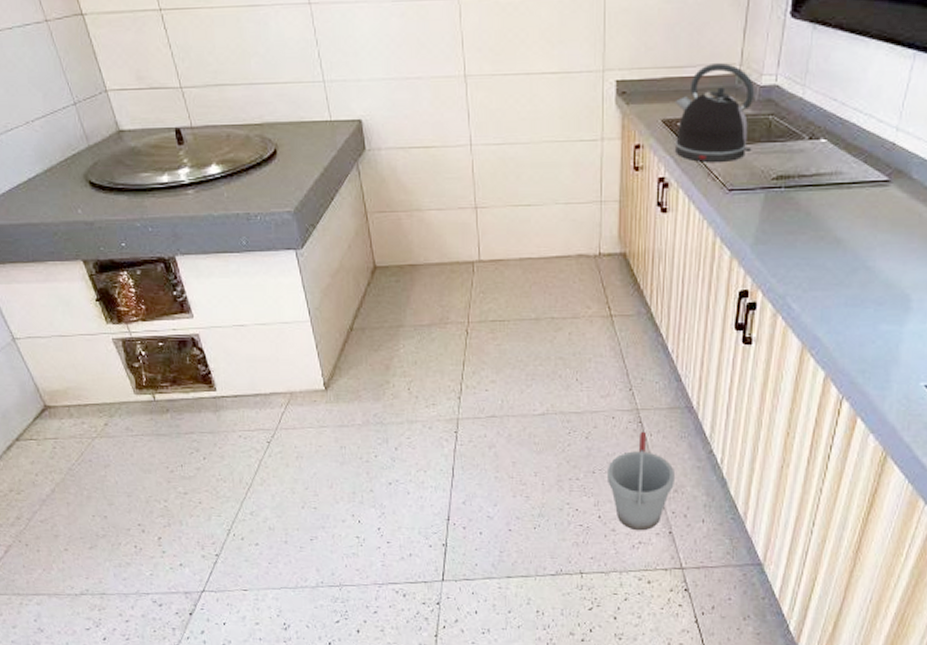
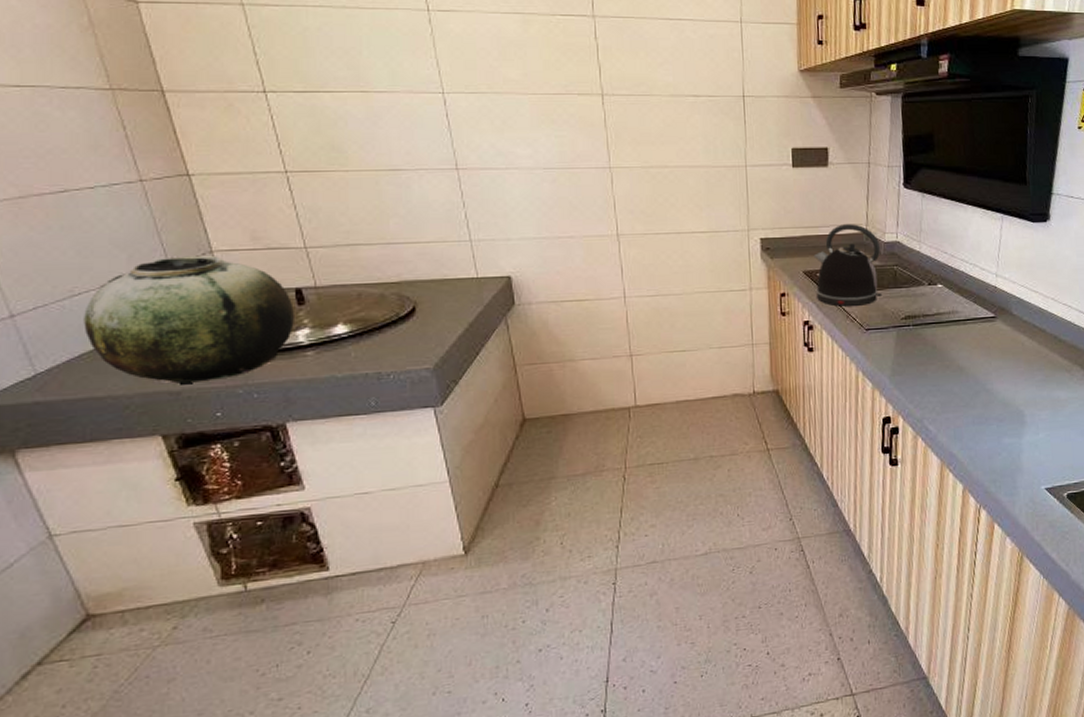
ceramic pot: none [16,94,176,215] -> present [84,255,294,384]
bucket: present [608,431,676,531] -> none [773,559,840,662]

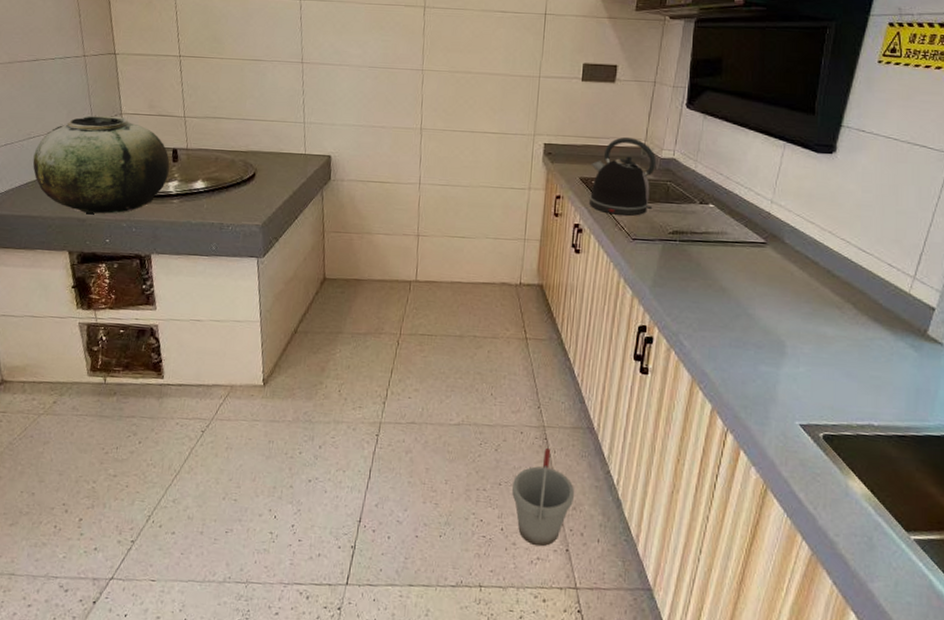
bucket: none [773,559,840,662] -> present [512,447,575,547]

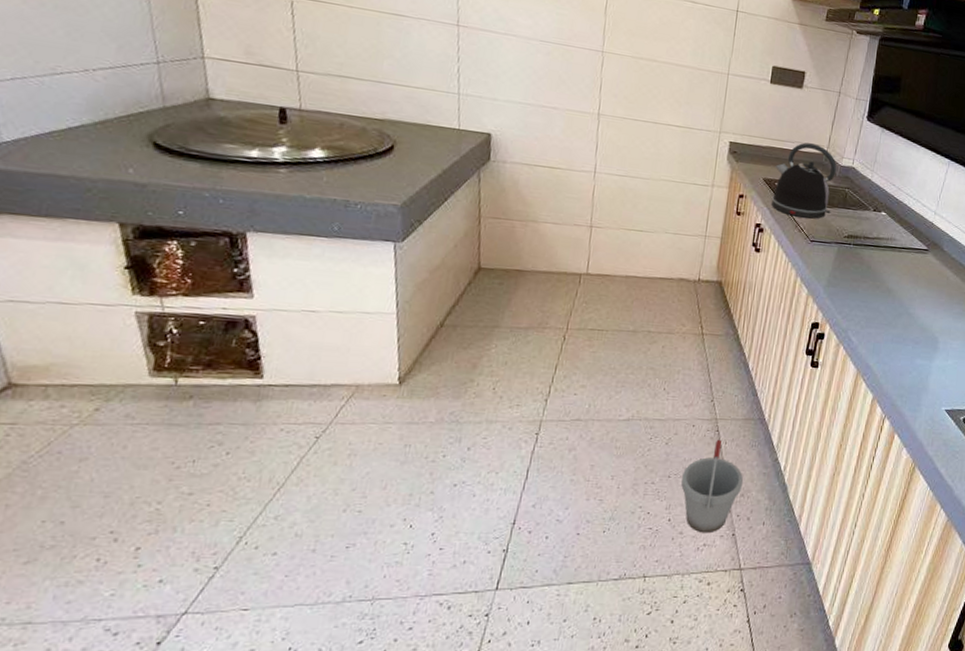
ceramic pot: present [32,115,170,214] -> none [59,54,275,180]

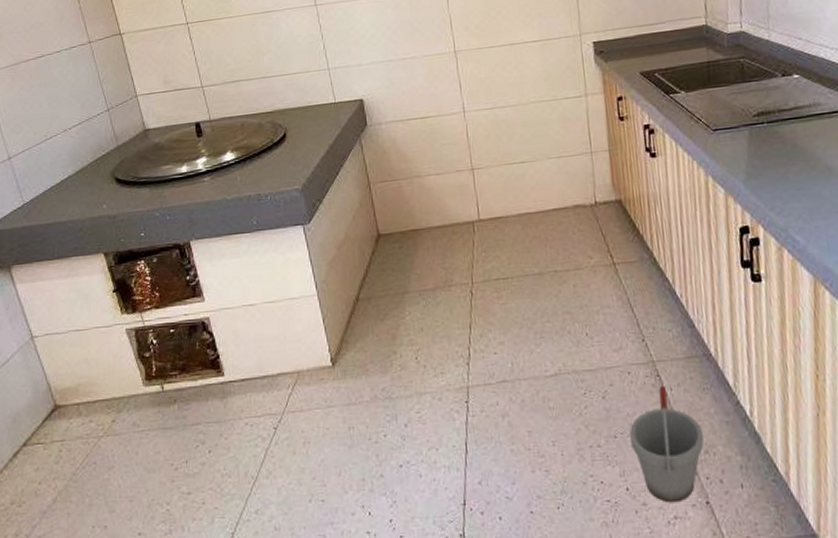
kettle: present [771,142,837,219] -> none [649,17,730,107]

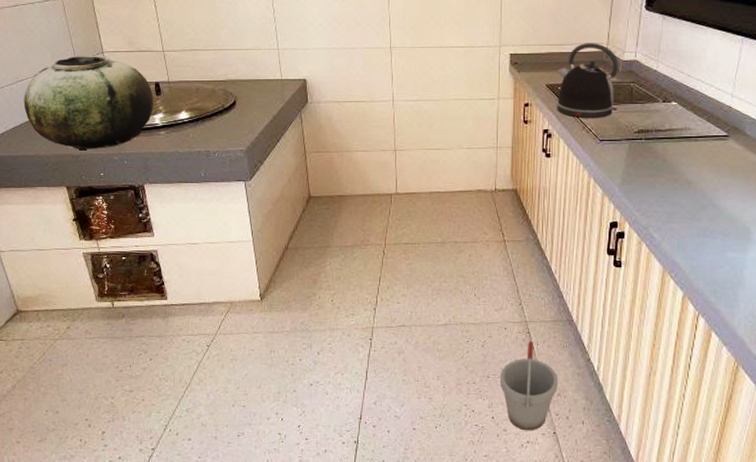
ceramic pot: none [53,99,195,209] -> present [23,55,154,149]
kettle: none [649,17,730,107] -> present [556,43,619,118]

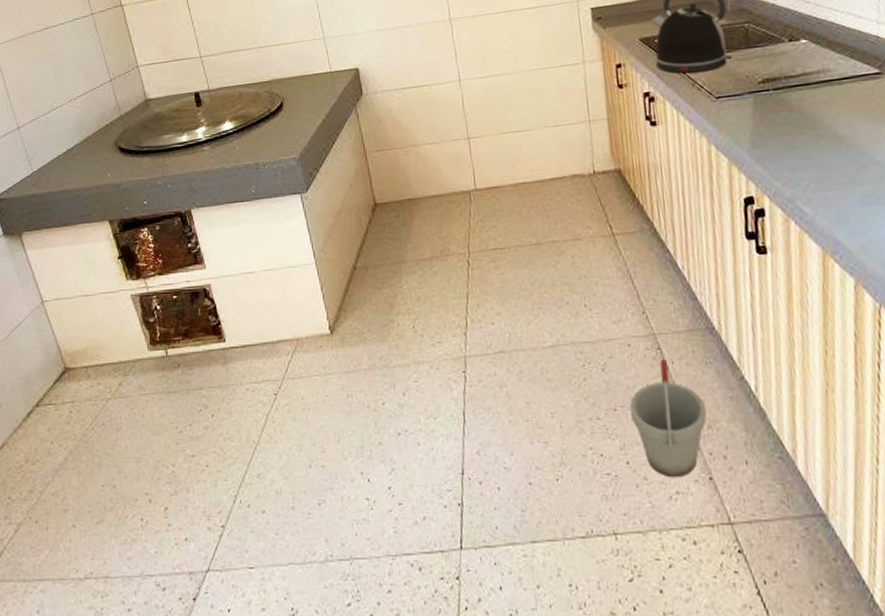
ceramic pot: present [23,55,154,149] -> none [60,69,195,177]

